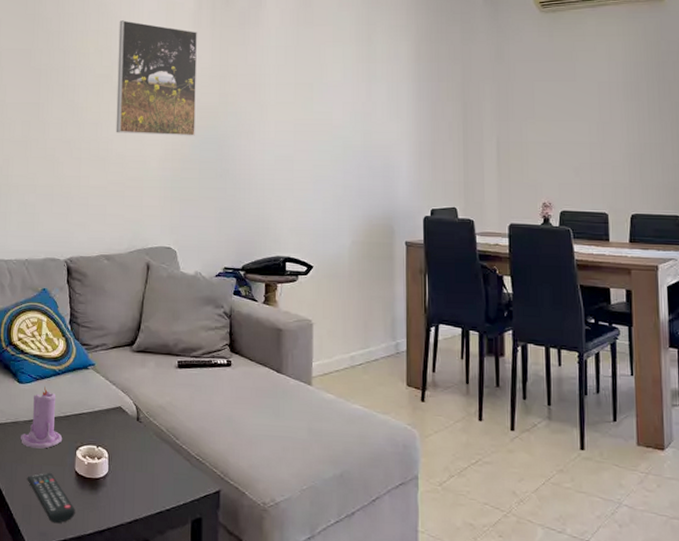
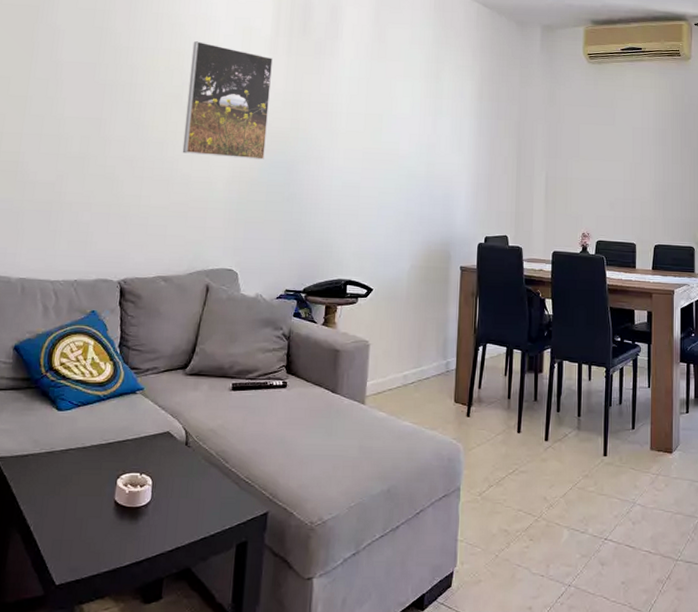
candle: present [20,387,63,449] -> none [54,413,103,479]
remote control: present [27,472,75,524] -> none [59,503,112,558]

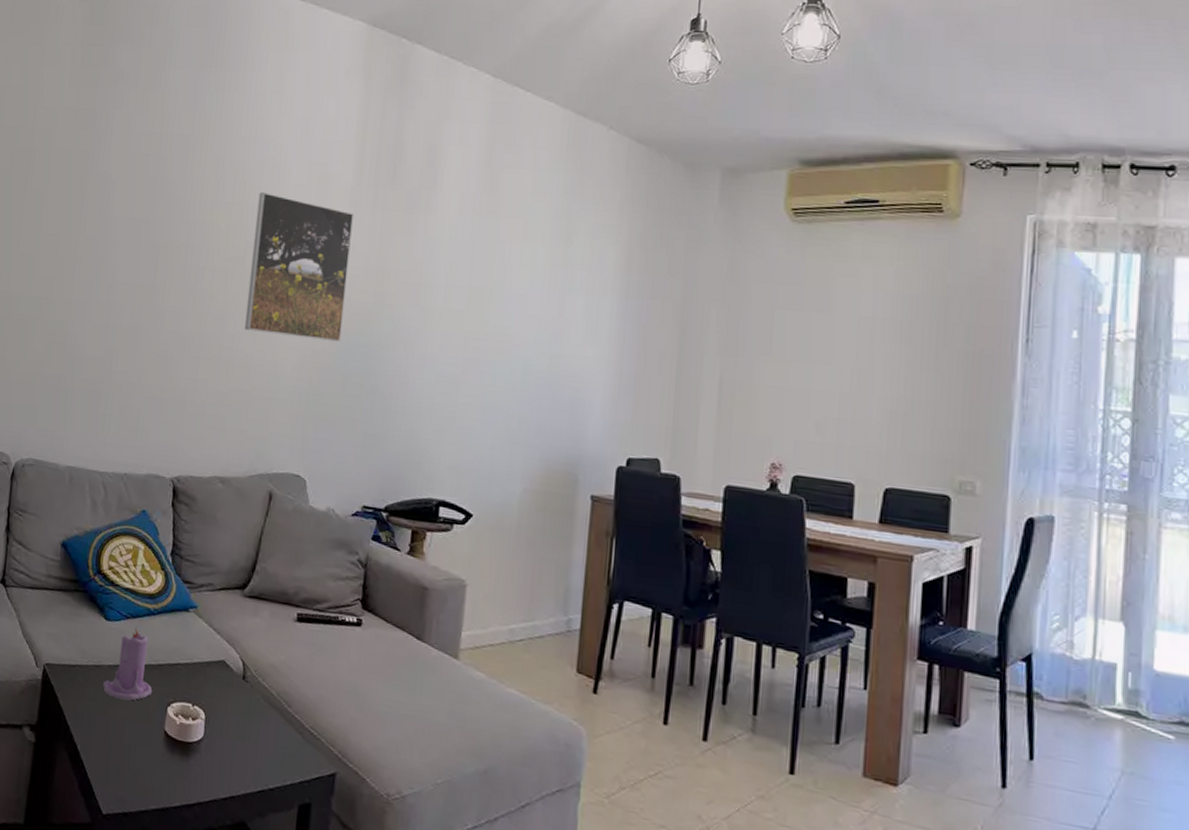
candle: none [54,413,103,479] -> present [102,627,153,701]

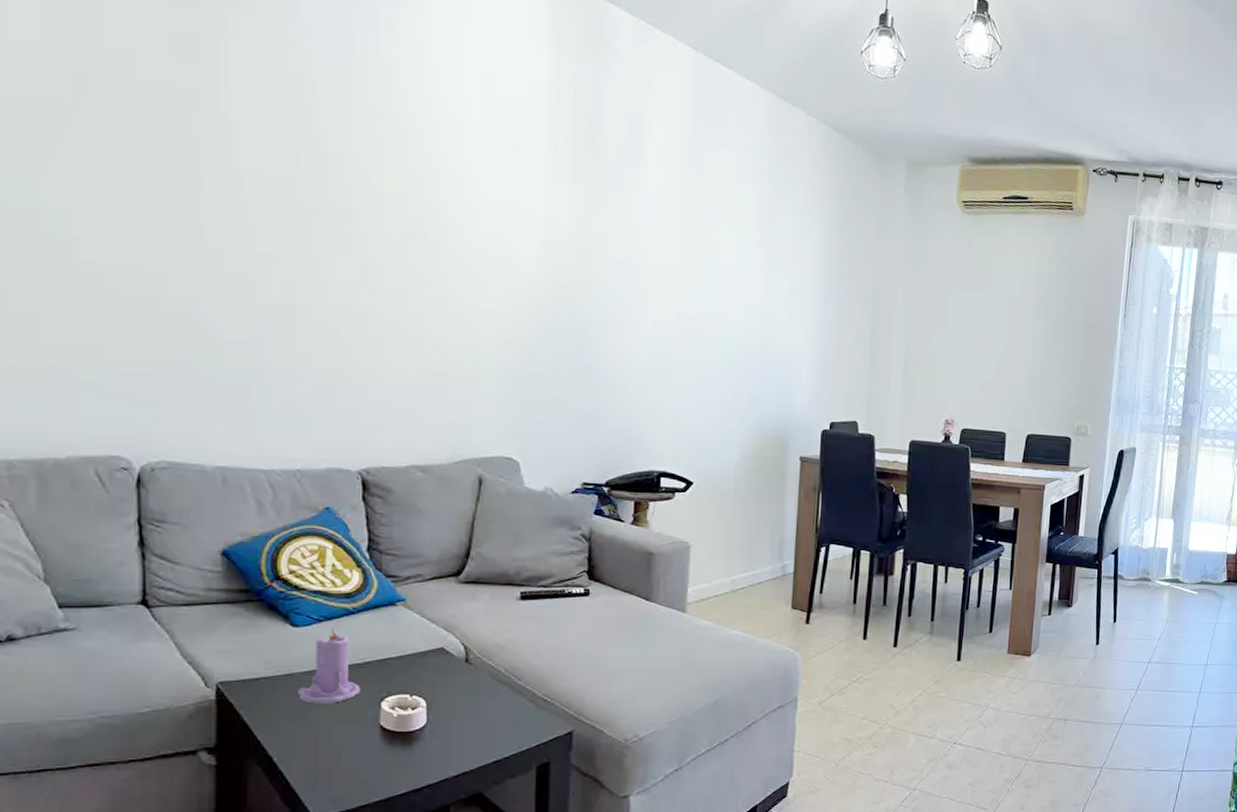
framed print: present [244,192,353,342] -> none [432,155,551,320]

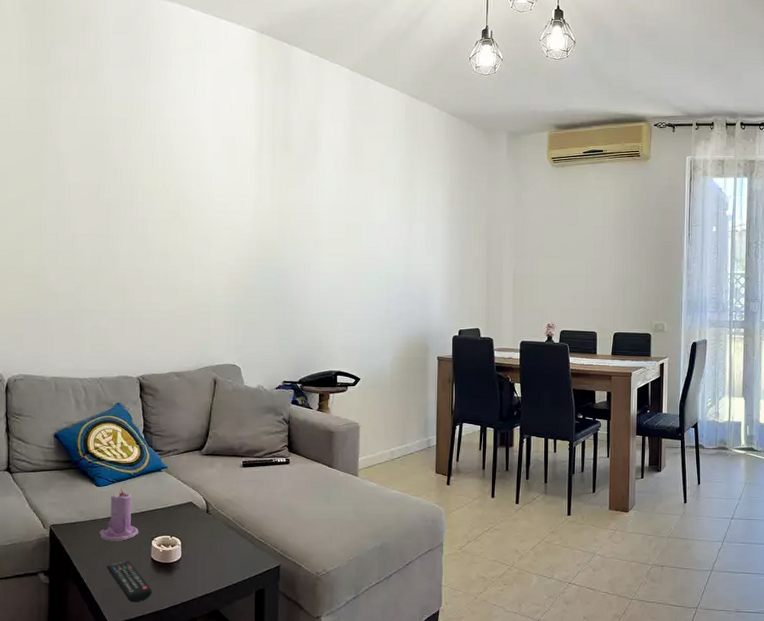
remote control: none [309,730,381,788] -> present [107,560,152,603]

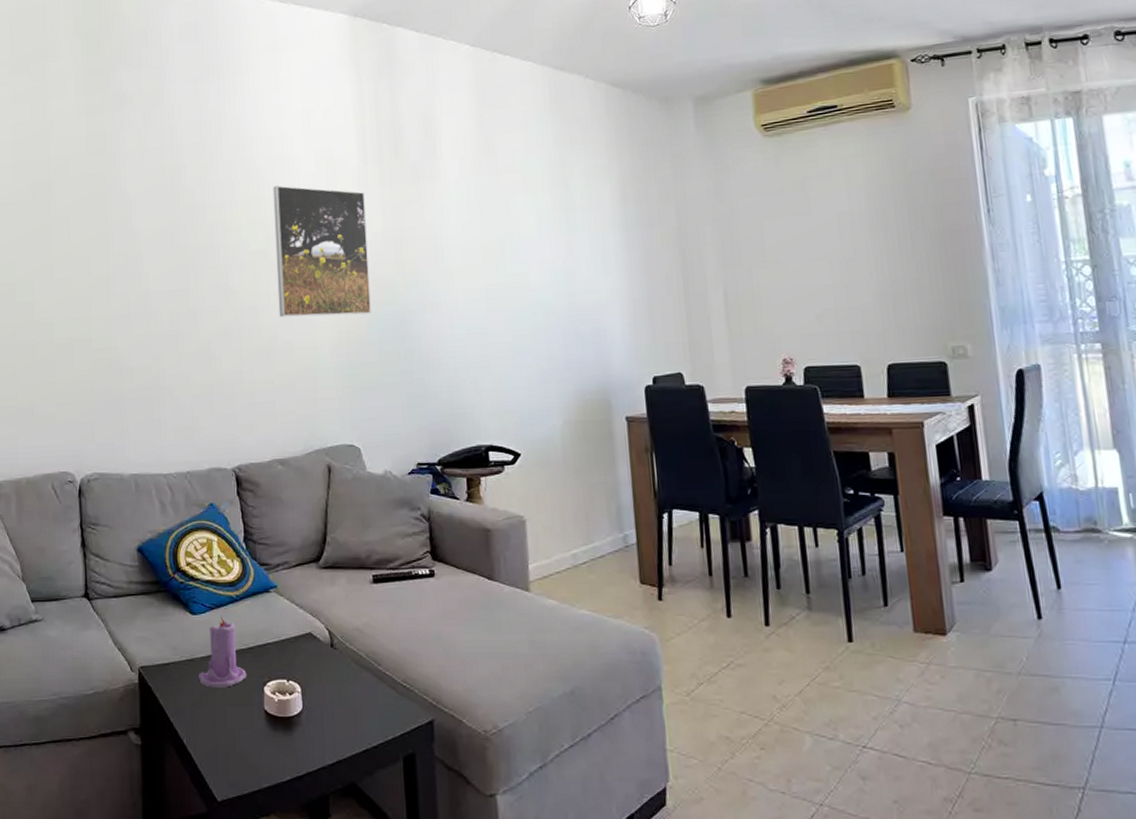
remote control: present [107,560,152,603] -> none [210,714,269,772]
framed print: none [183,160,258,267] -> present [273,185,371,317]

